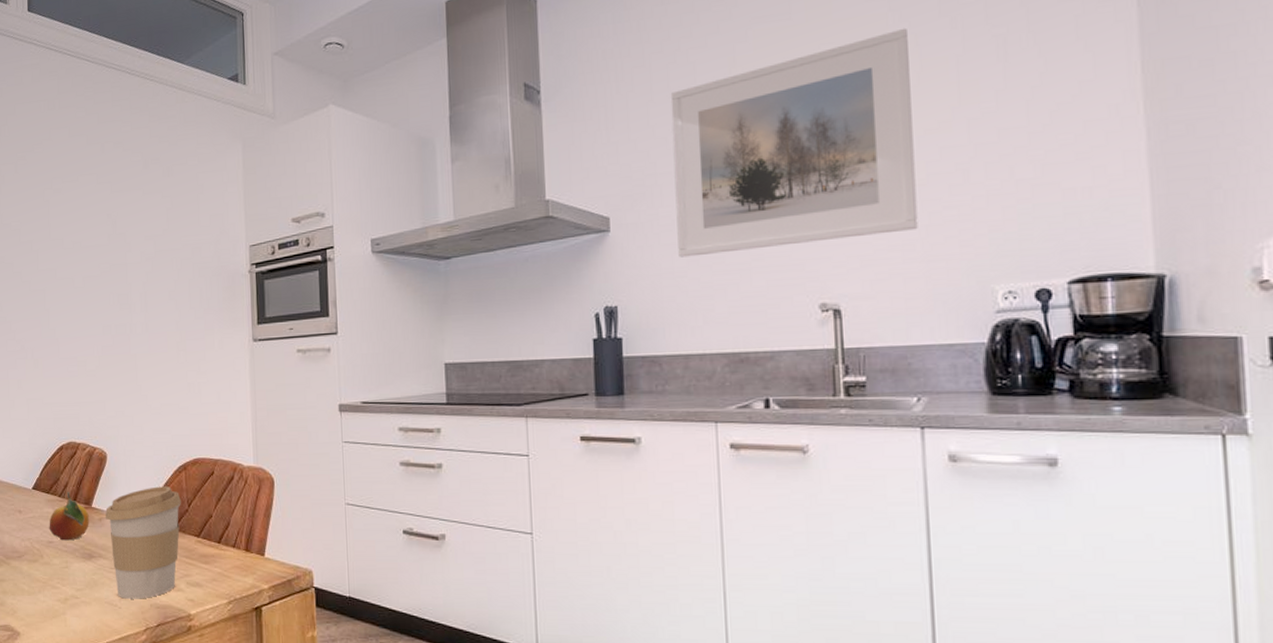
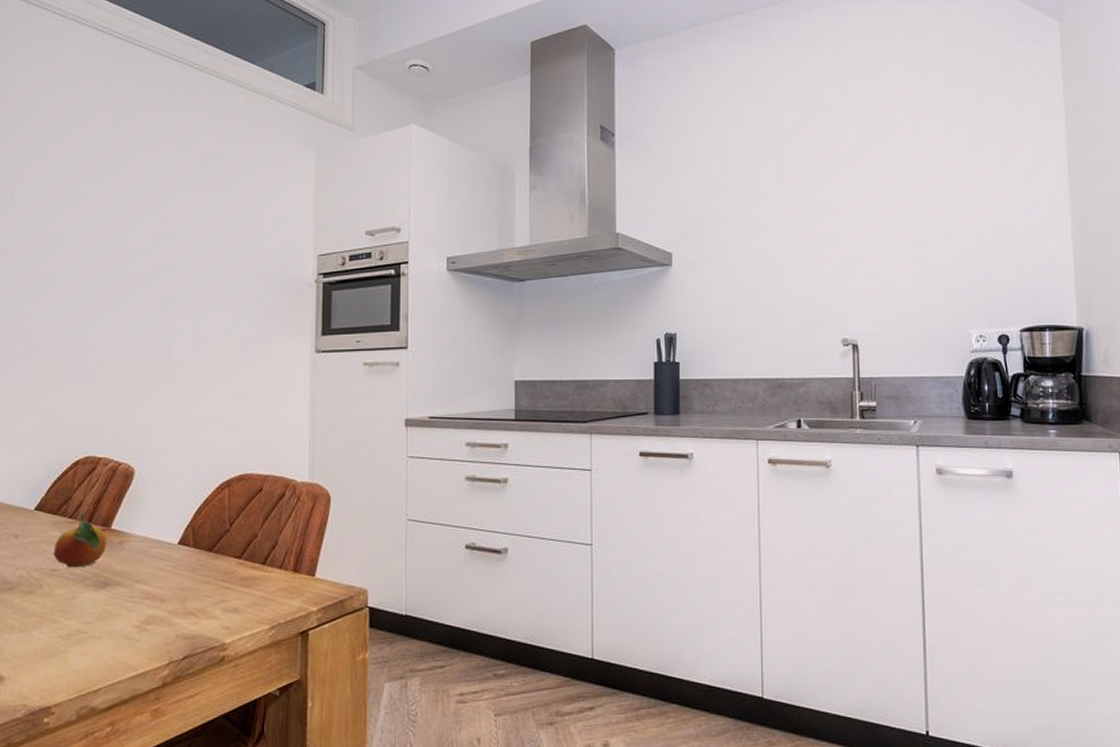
coffee cup: present [105,486,181,599] -> none [126,504,222,630]
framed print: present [670,27,918,258] -> none [727,117,916,293]

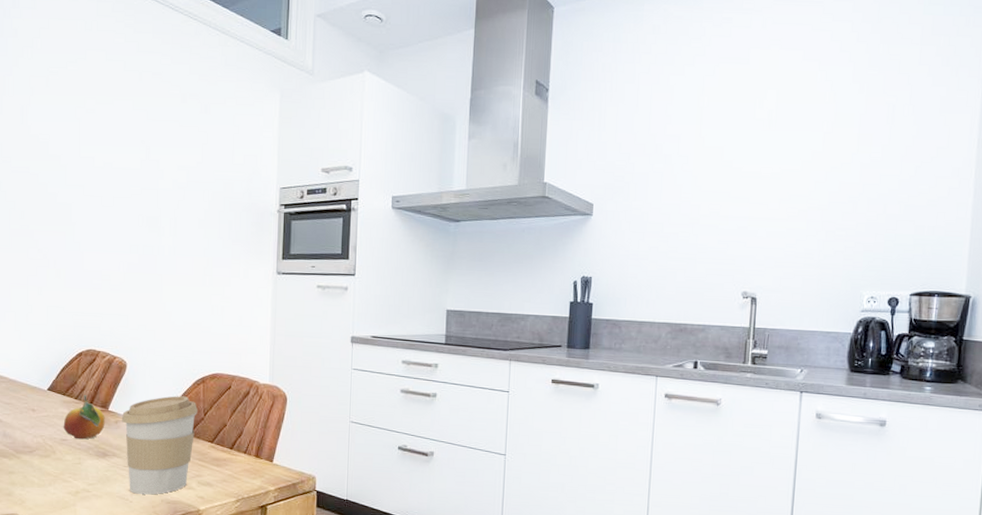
coffee cup: none [126,504,222,630] -> present [121,396,197,495]

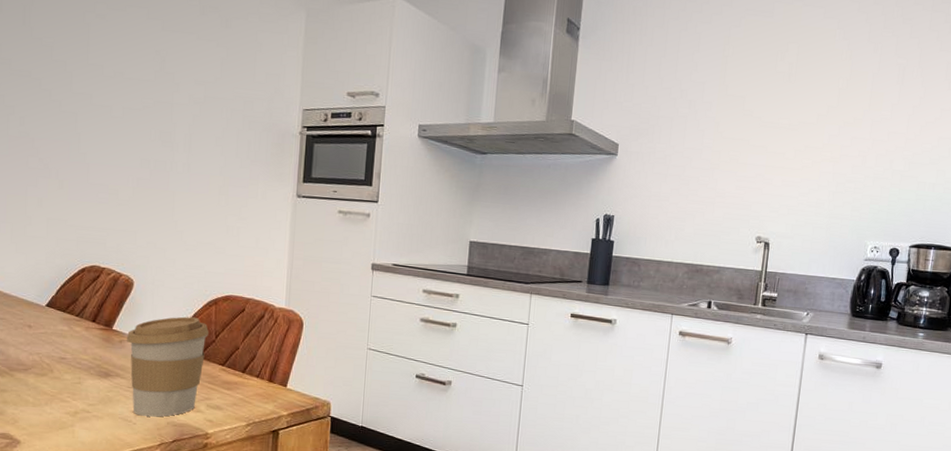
fruit: present [63,394,105,440] -> none [62,312,109,359]

